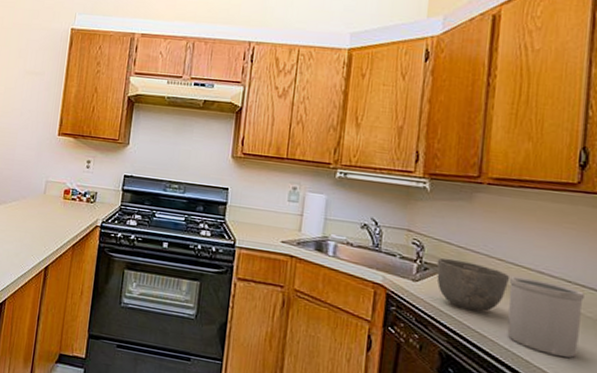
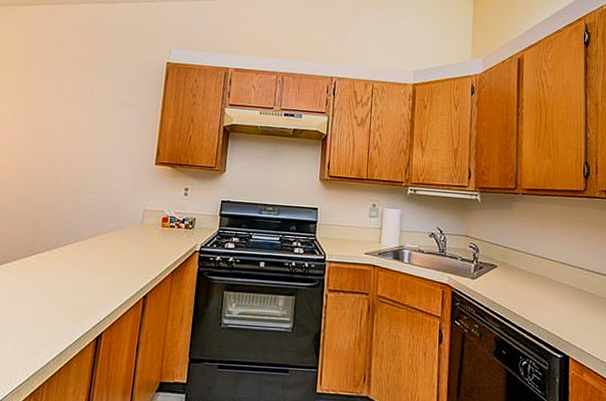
bowl: present [436,258,510,312] -> none [489,257,543,300]
utensil holder: present [507,276,584,358] -> none [542,268,594,330]

